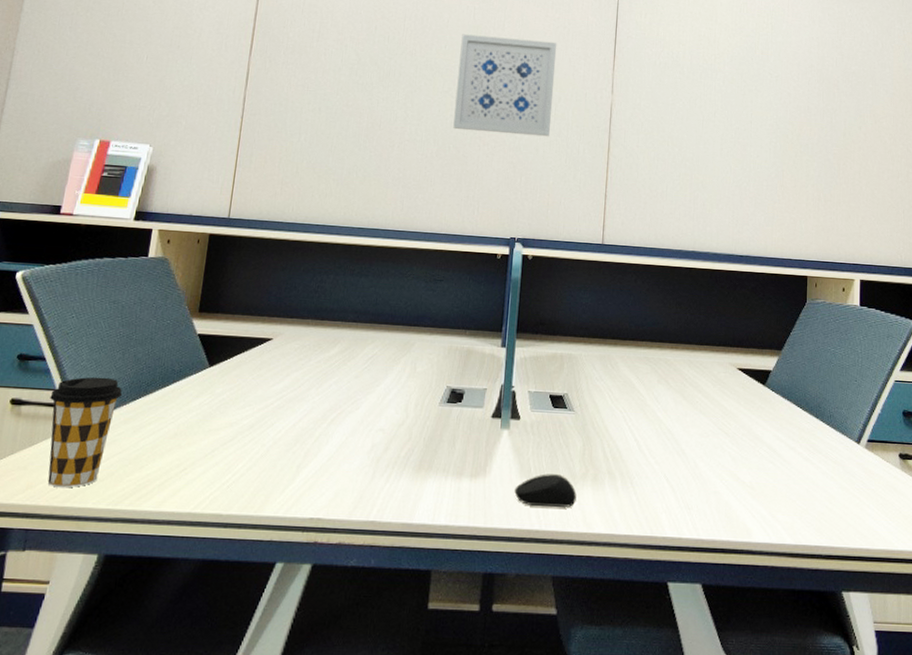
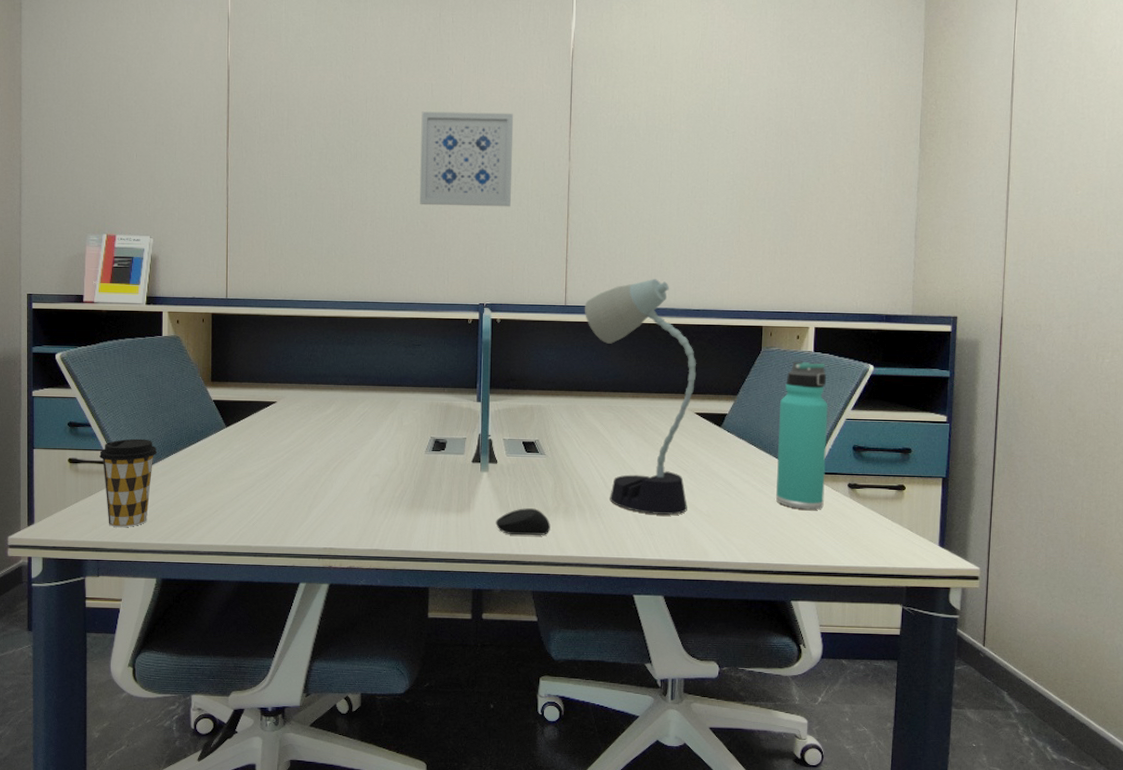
desk lamp: none [622,220,739,486] -> present [584,279,696,515]
thermos bottle: none [824,315,876,483] -> present [776,361,828,510]

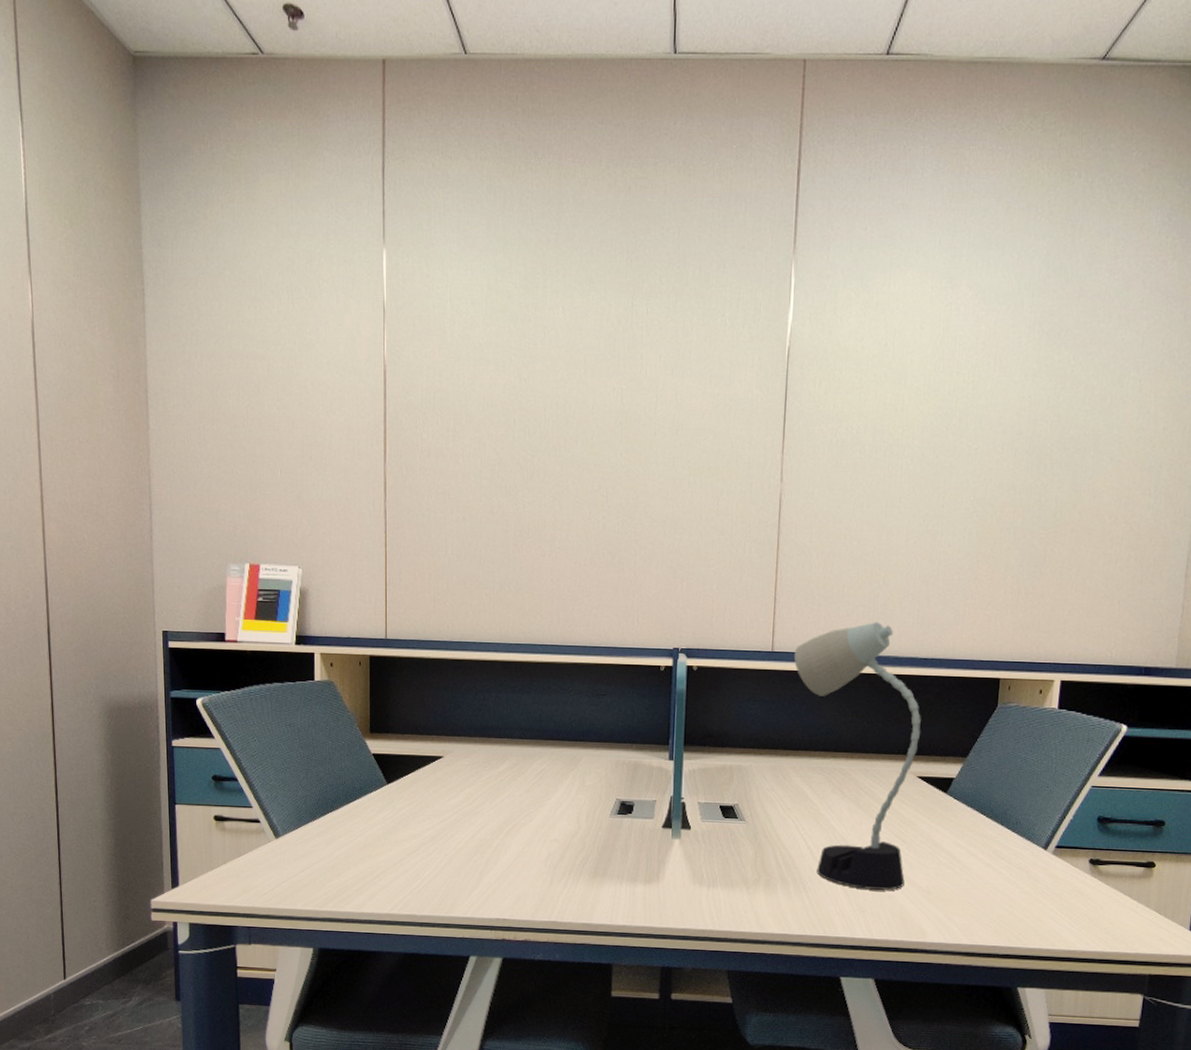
coffee cup: present [99,438,158,528] -> none [248,795,312,893]
wall art: present [420,111,514,207] -> none [606,421,718,536]
computer mouse: present [496,508,550,535] -> none [688,879,749,910]
thermos bottle: present [776,361,828,510] -> none [1006,719,1072,888]

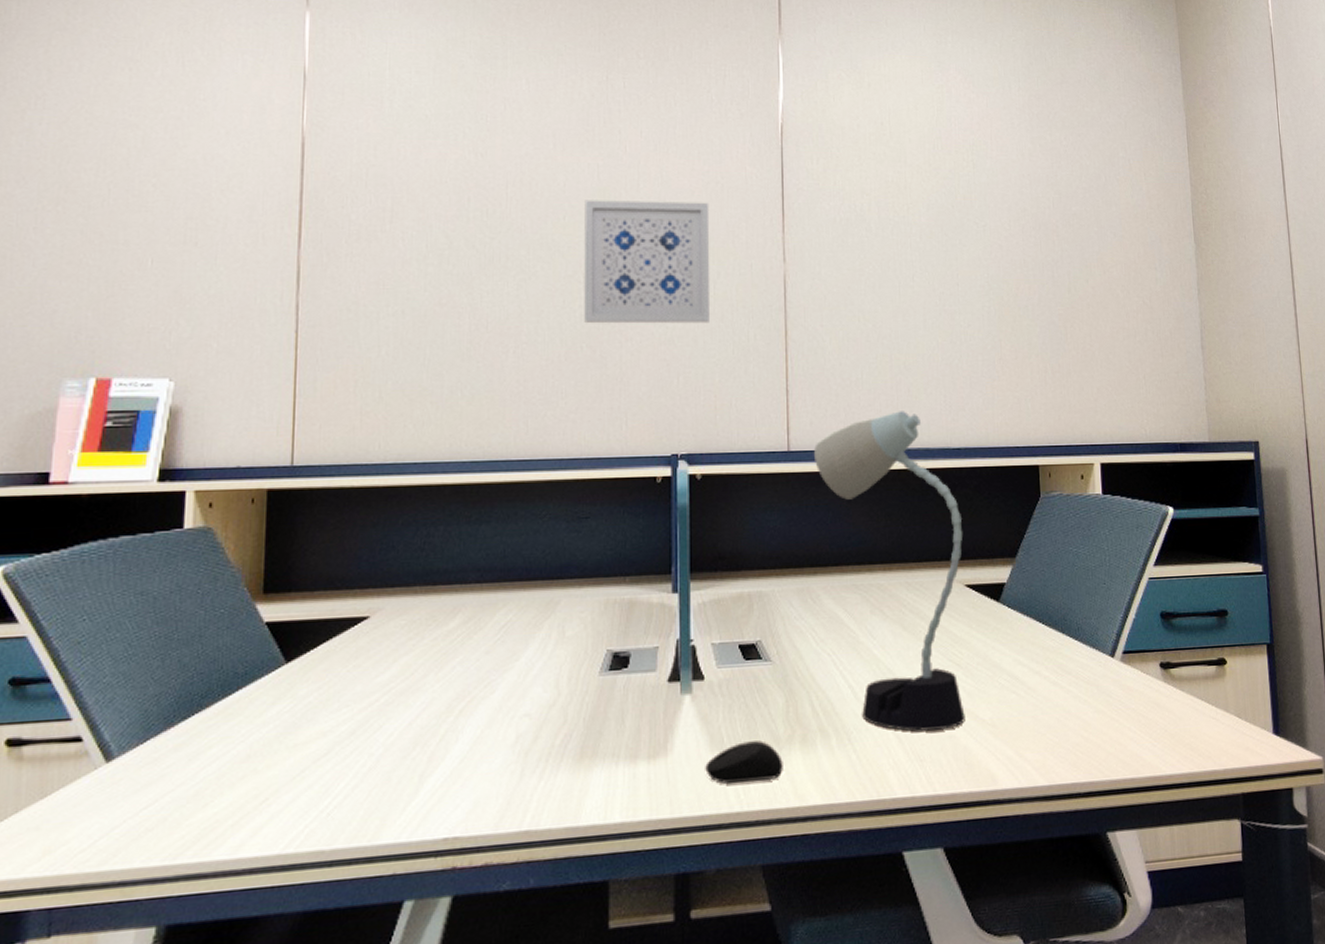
wall art: none [606,421,718,536] -> present [584,200,711,324]
computer mouse: none [688,879,749,910] -> present [705,740,783,784]

